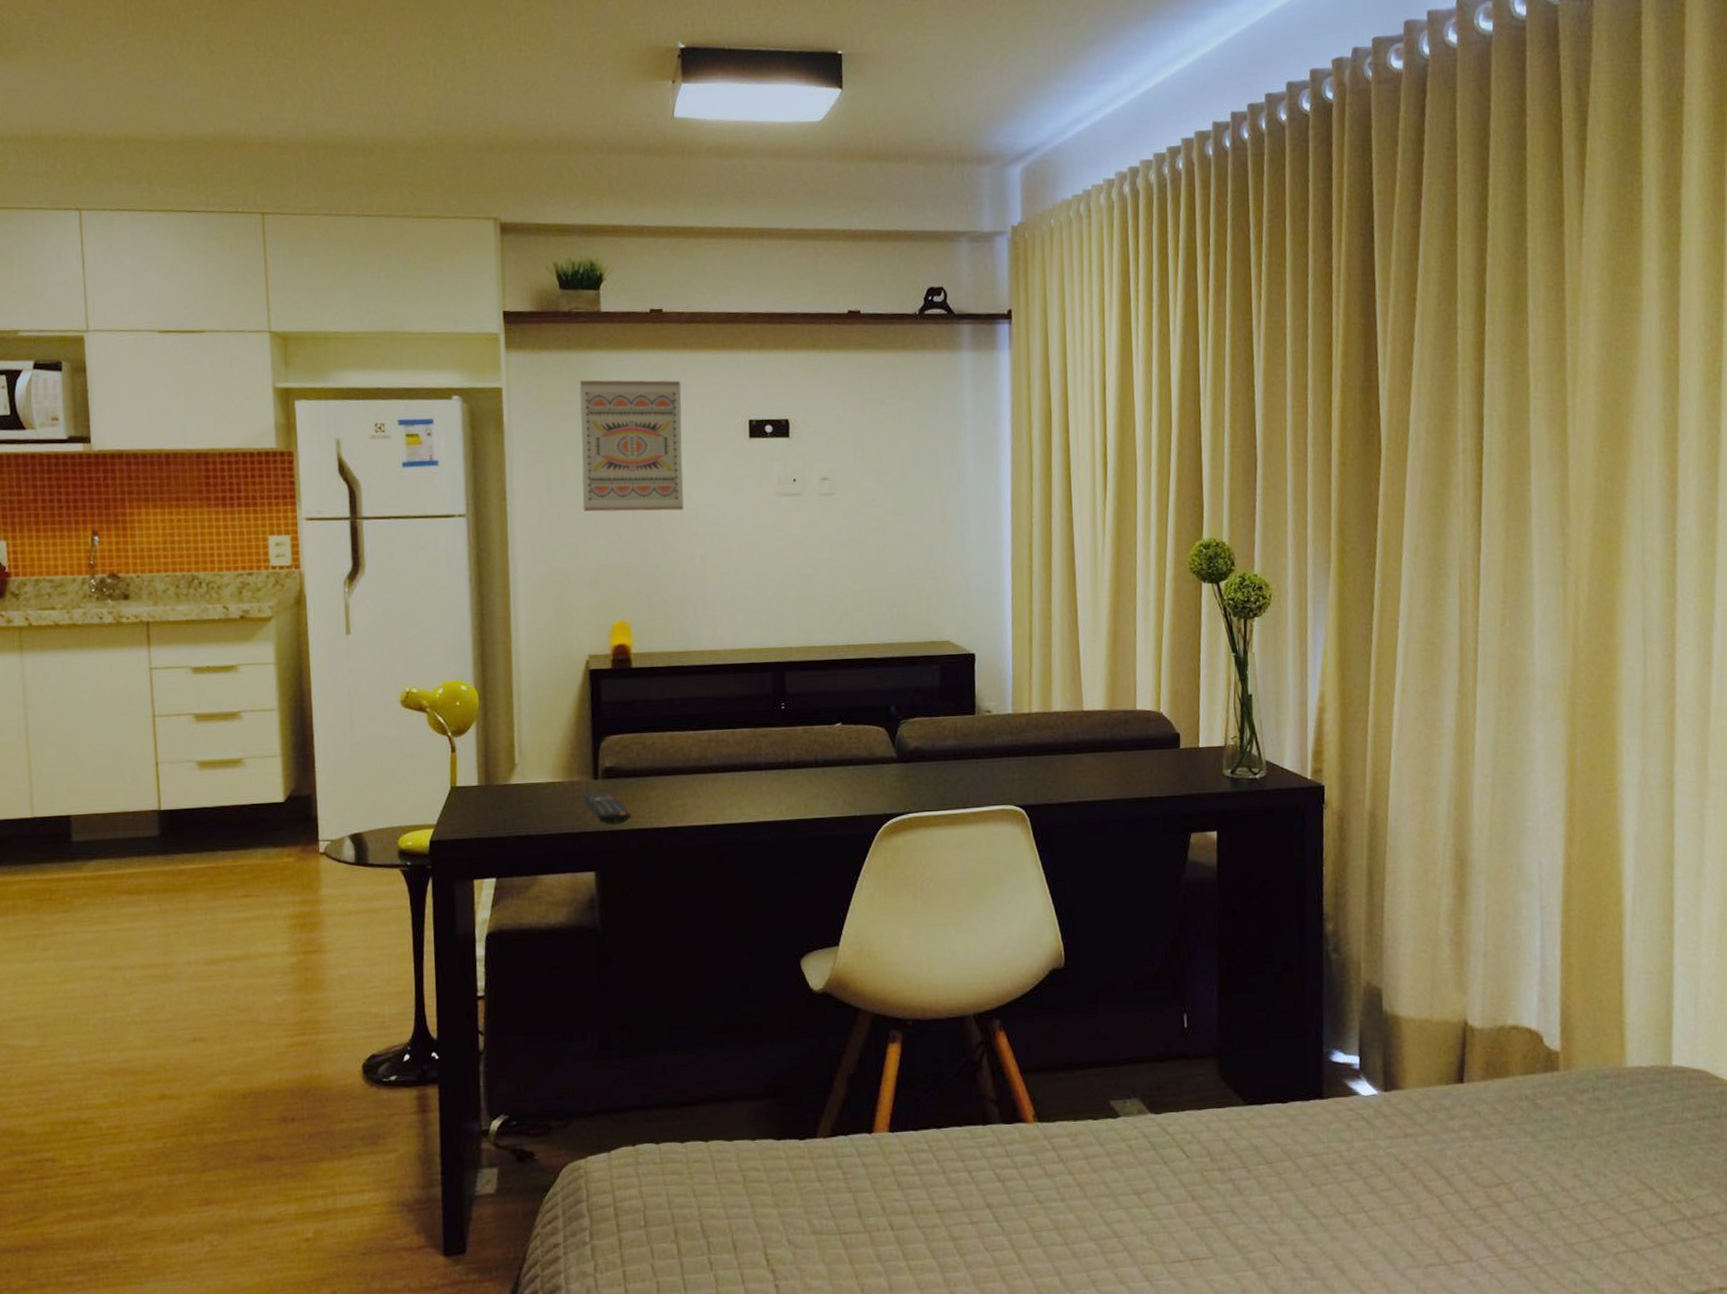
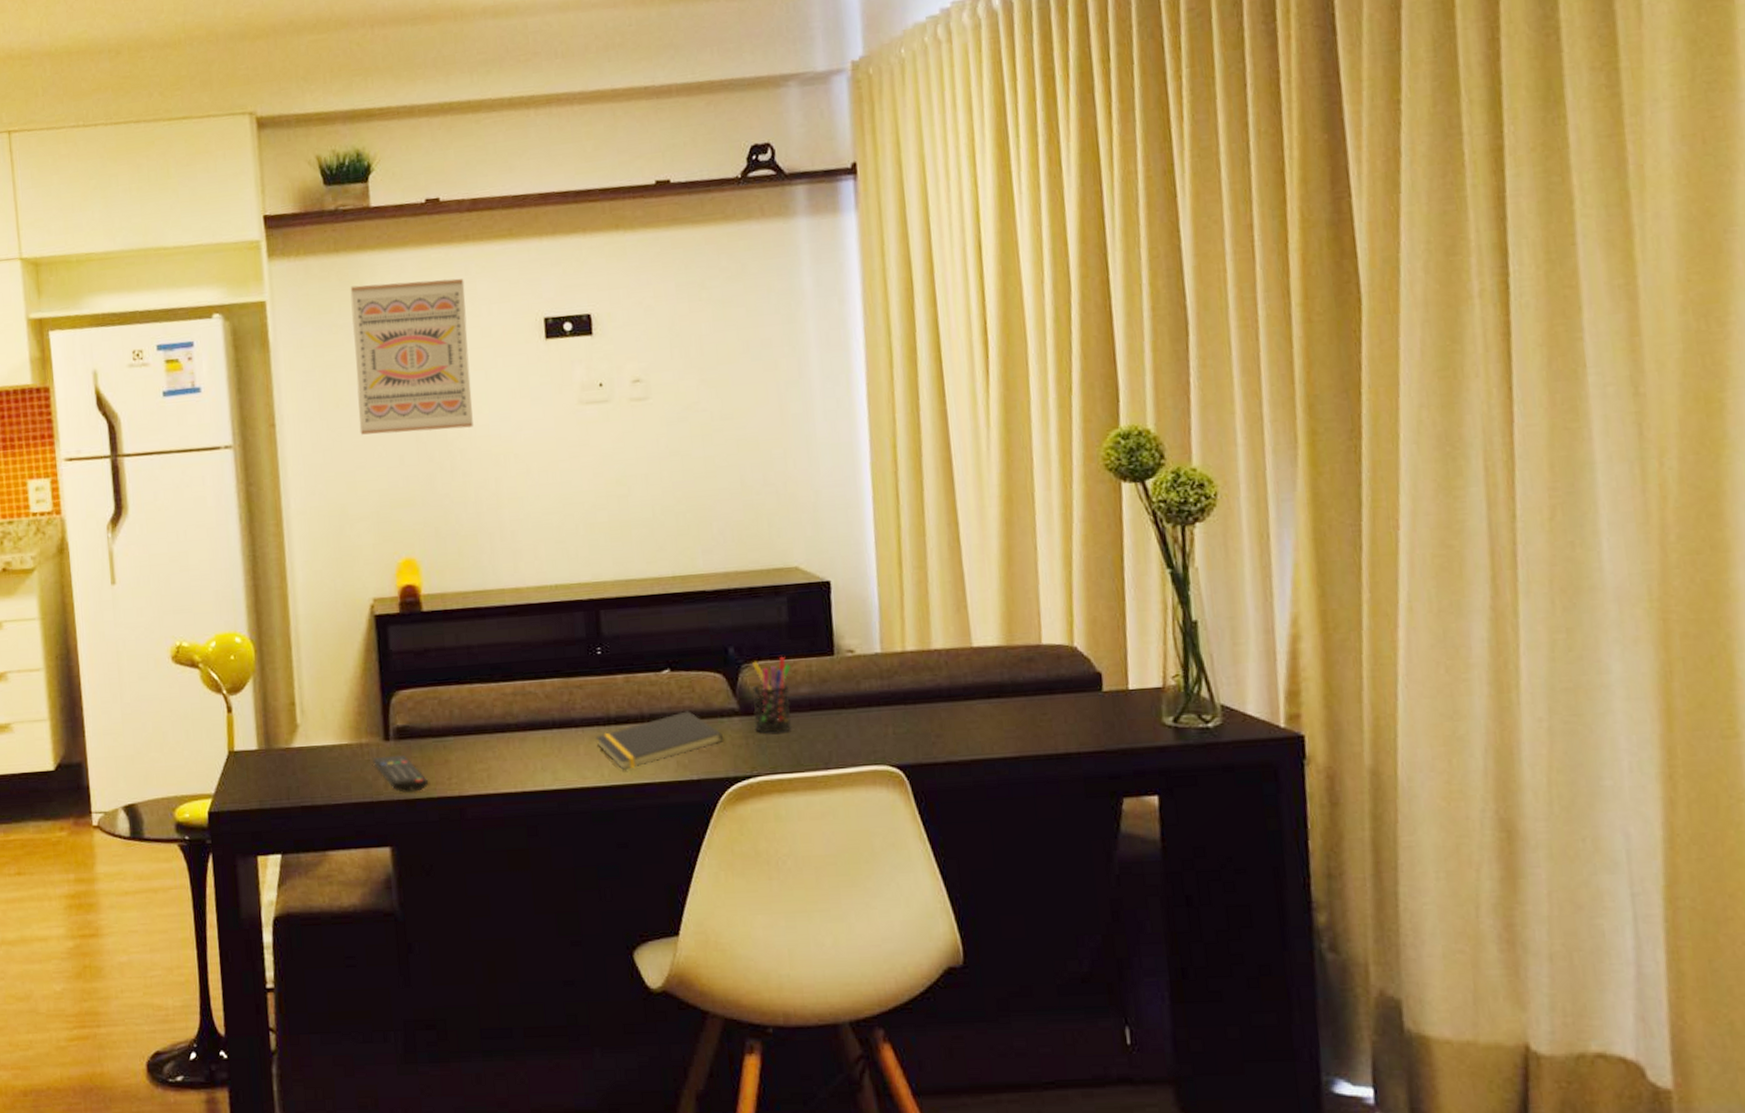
notepad: none [777,758,884,807] -> present [595,711,725,770]
pen holder: none [908,715,940,778] -> present [751,657,791,733]

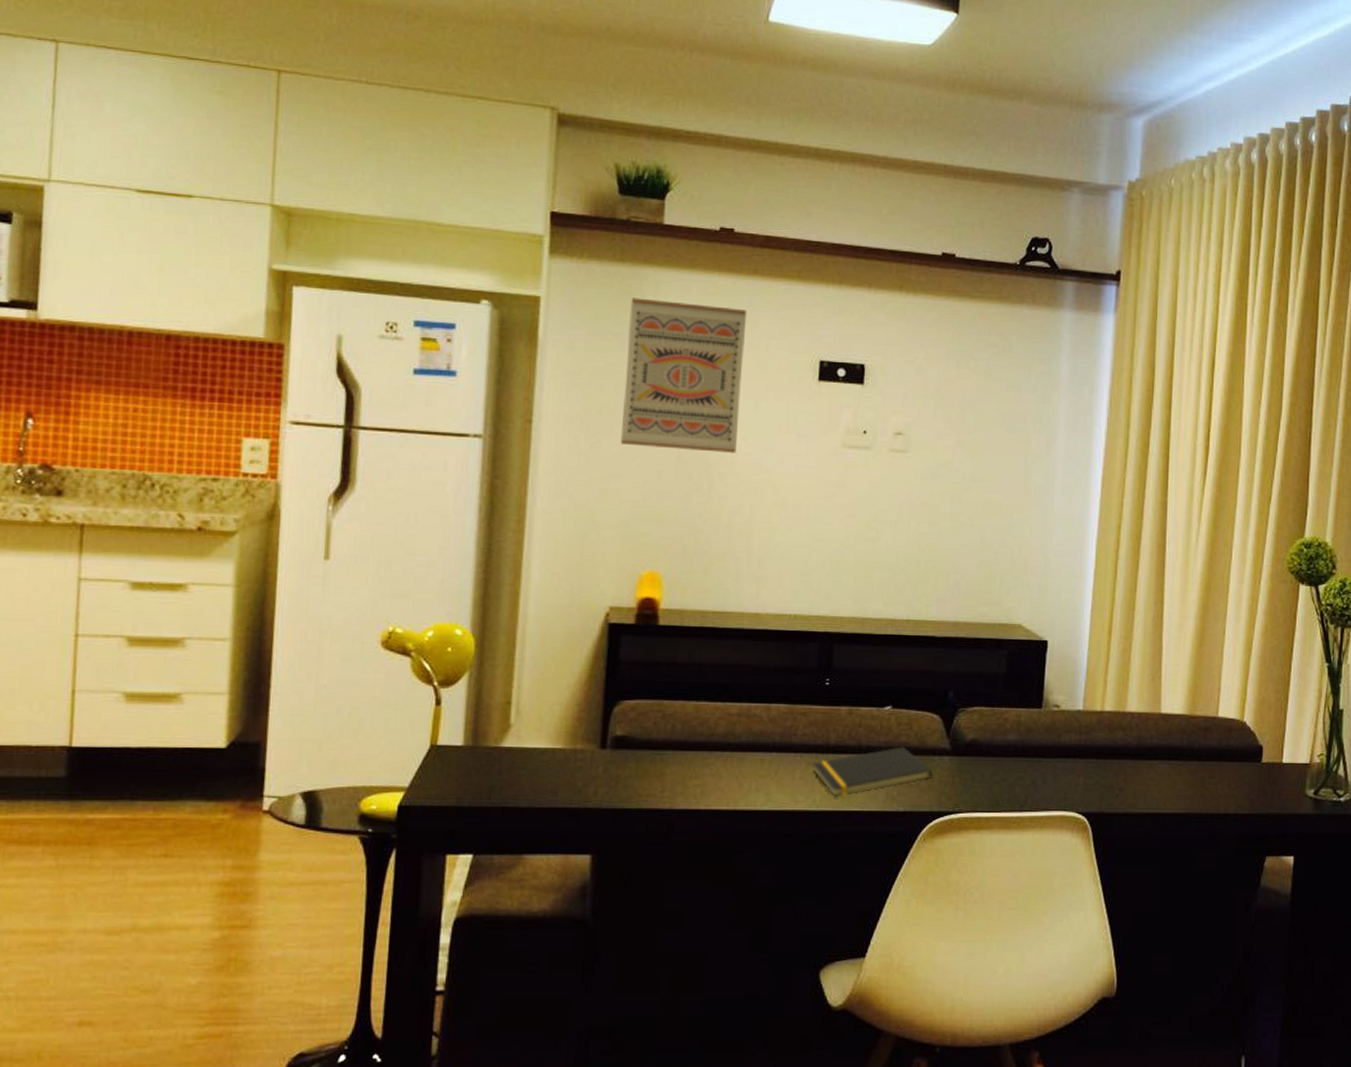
remote control: present [372,754,429,793] -> none [585,764,641,802]
pen holder: present [751,657,791,733] -> none [962,705,1002,774]

